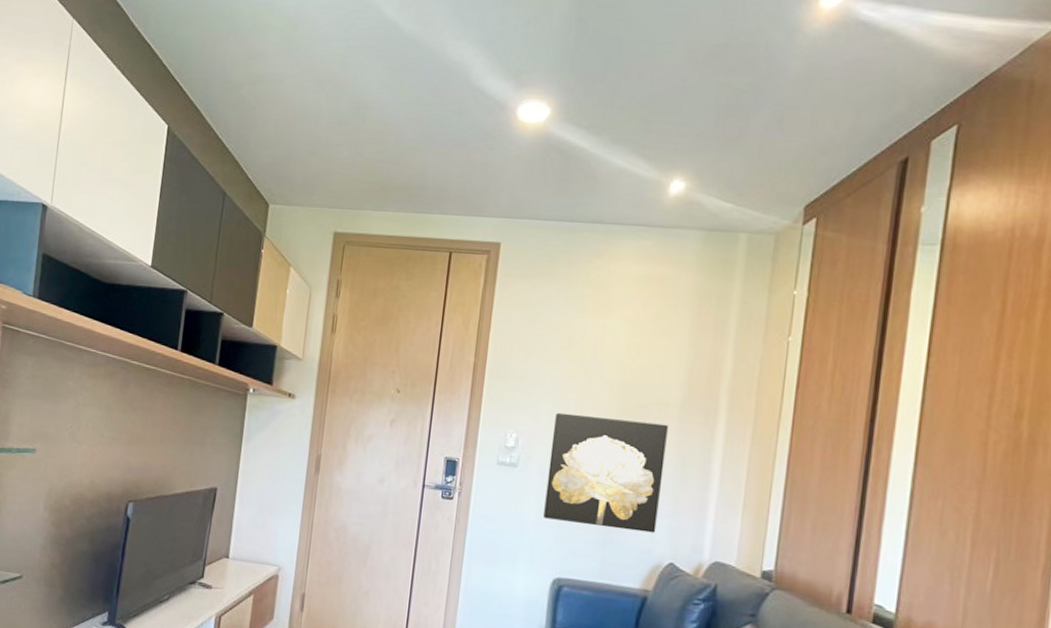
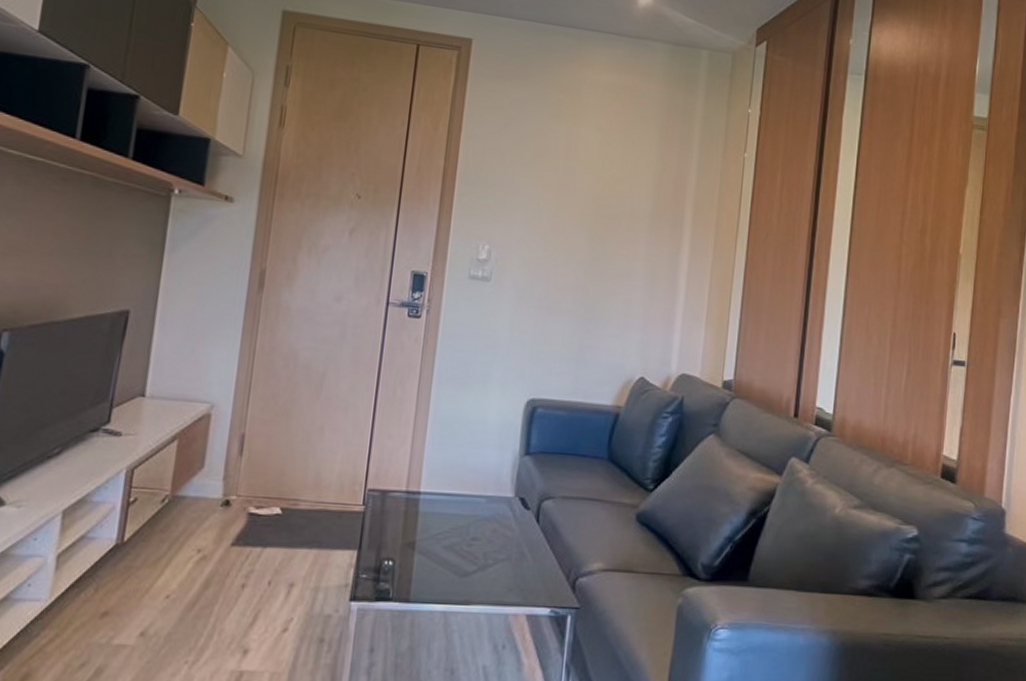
wall art: present [543,412,668,533] -> none [517,223,639,348]

